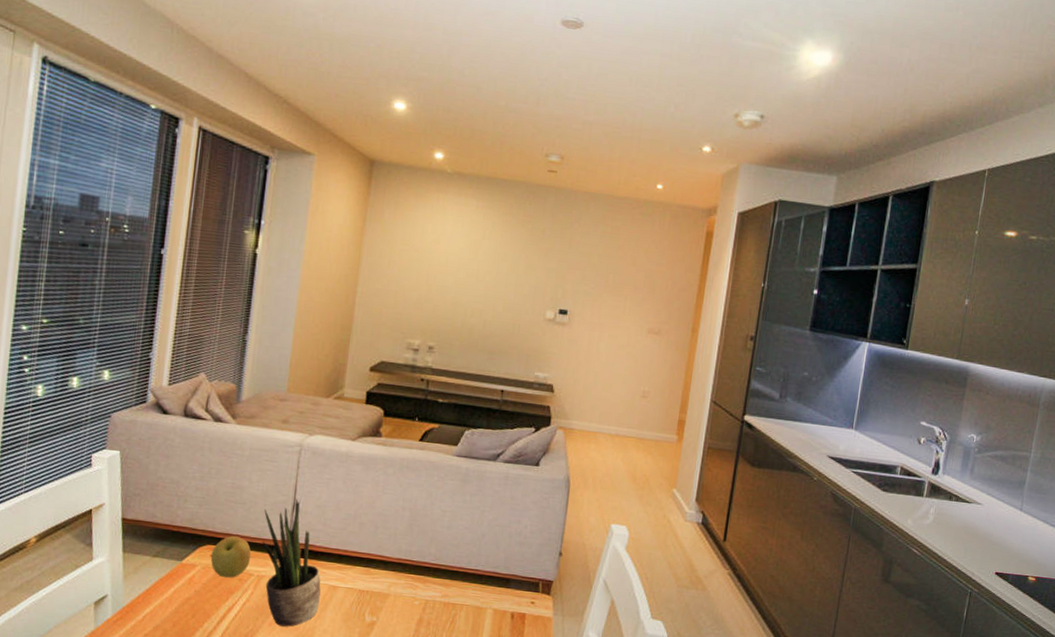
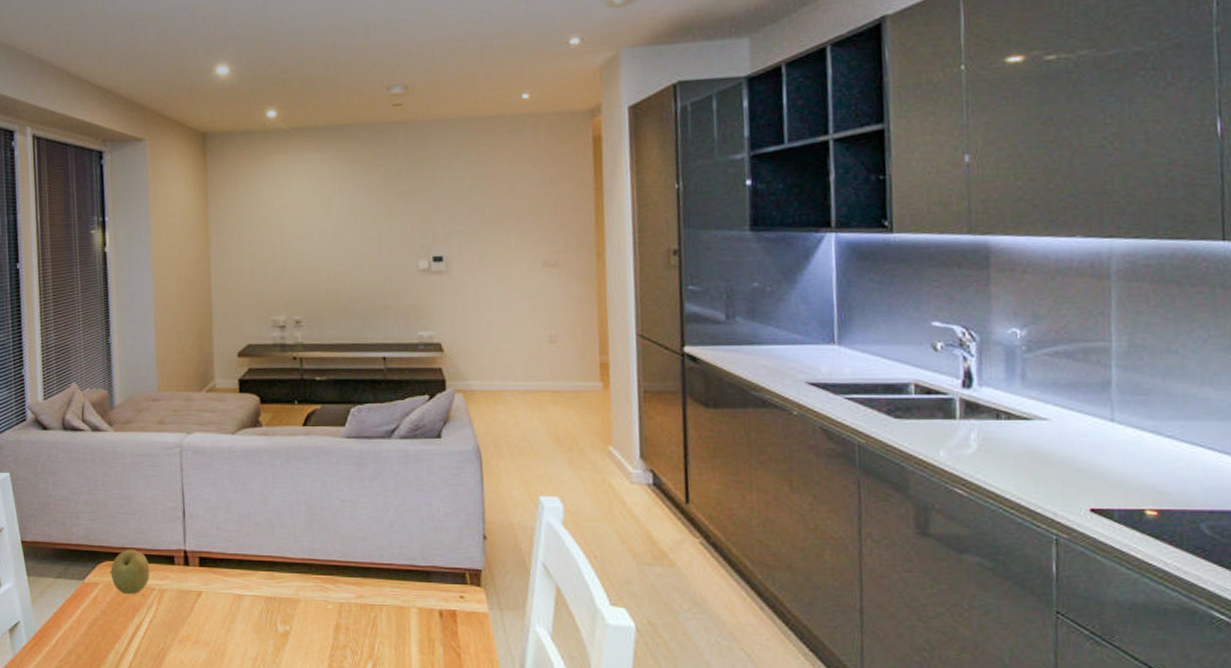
potted plant: present [262,498,321,627] -> none [155,503,228,643]

